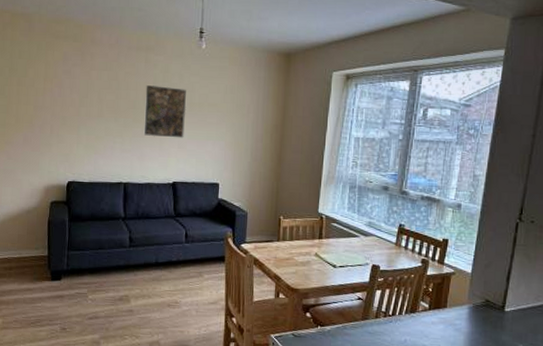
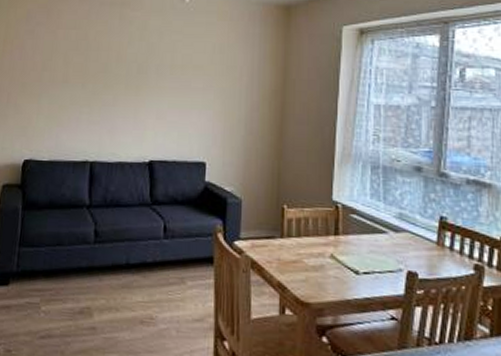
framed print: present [143,85,187,138] -> none [115,45,167,107]

